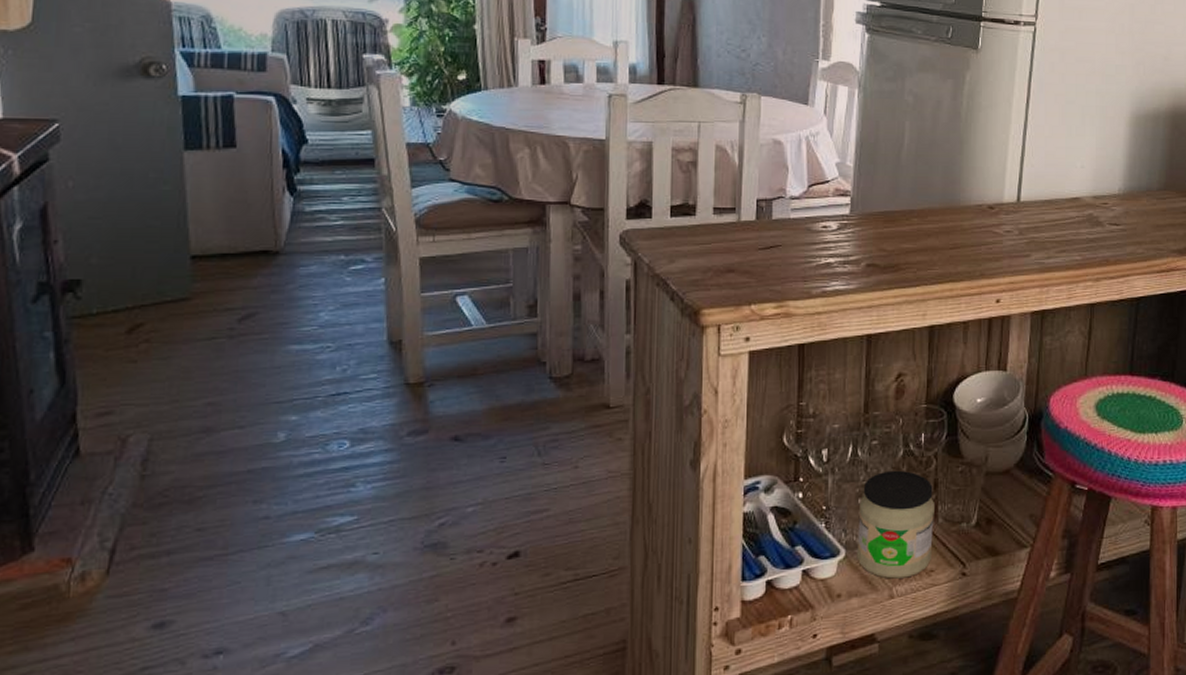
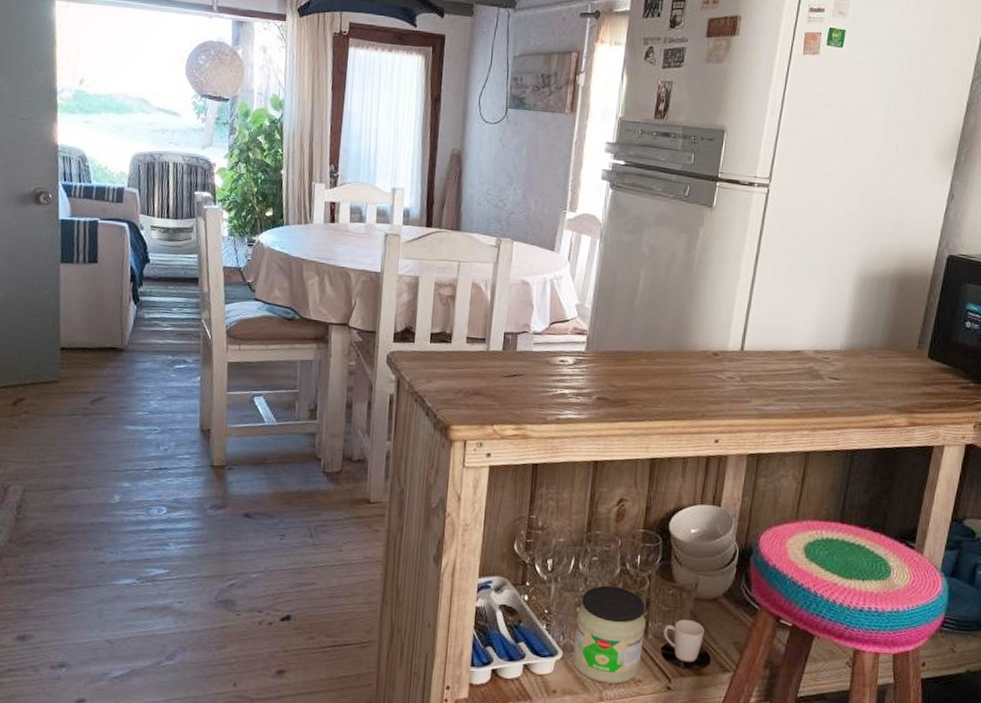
cup: none [952,497,1007,552] -> present [660,620,711,671]

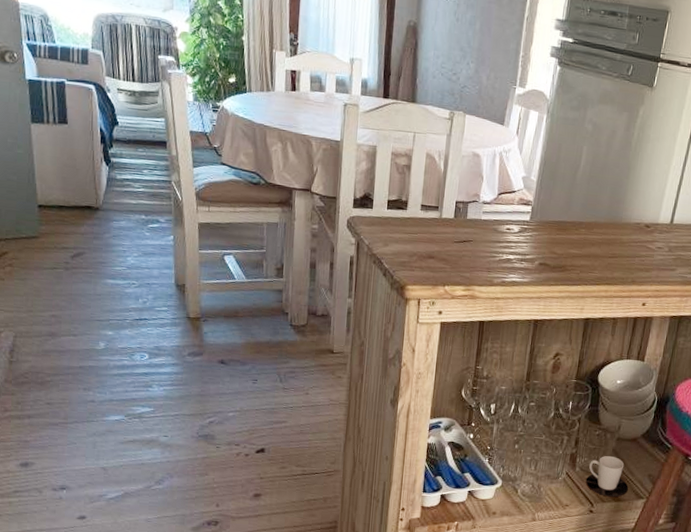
jar: present [572,585,646,685] -> none [510,426,575,508]

